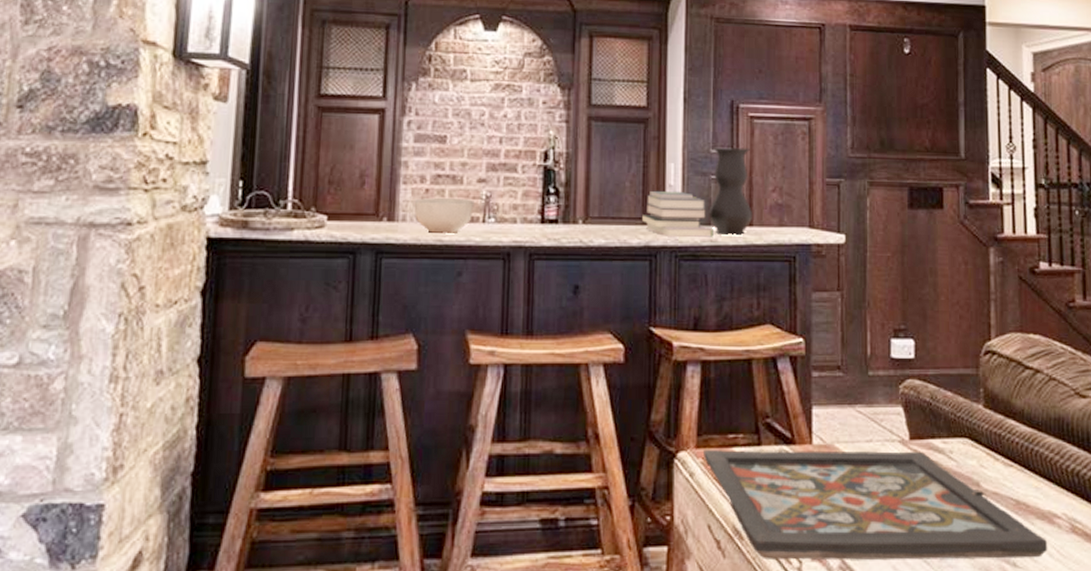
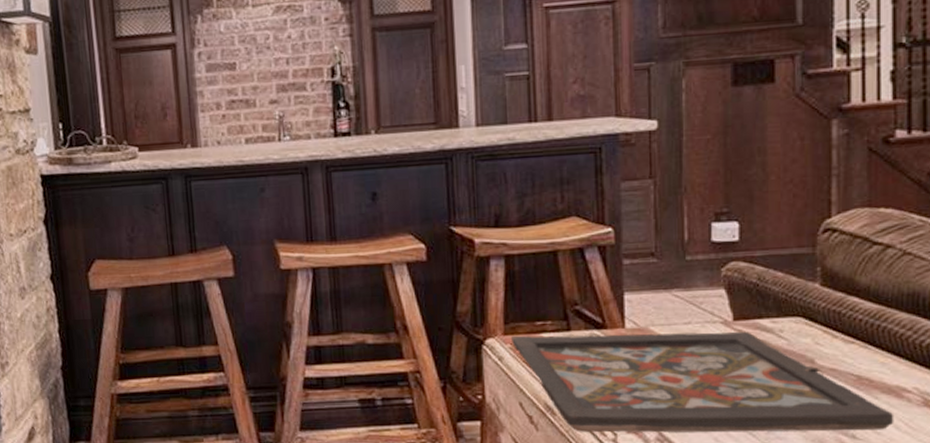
bowl: present [414,198,474,233] -> none [213,120,269,155]
books: present [642,190,713,238] -> none [435,92,511,140]
vase: present [708,147,753,235] -> none [504,40,553,132]

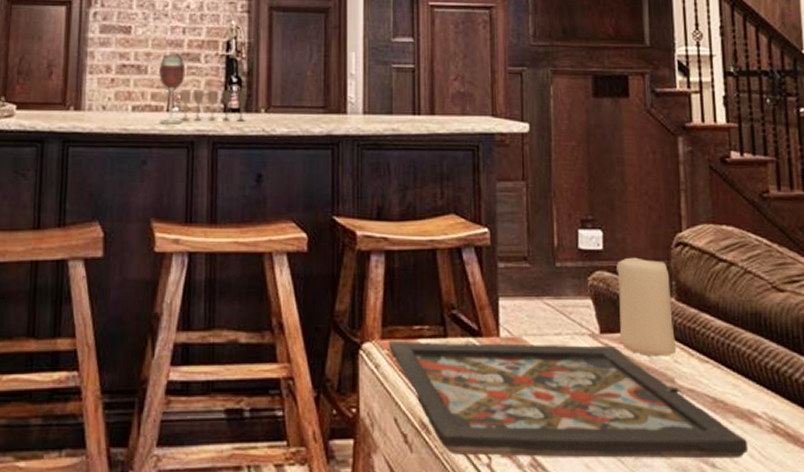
wineglass: none [267,85,295,153] -> present [159,54,186,124]
wine glass: none [290,114,357,149] -> present [180,89,247,123]
candle: none [754,246,819,340] -> present [616,257,677,357]

